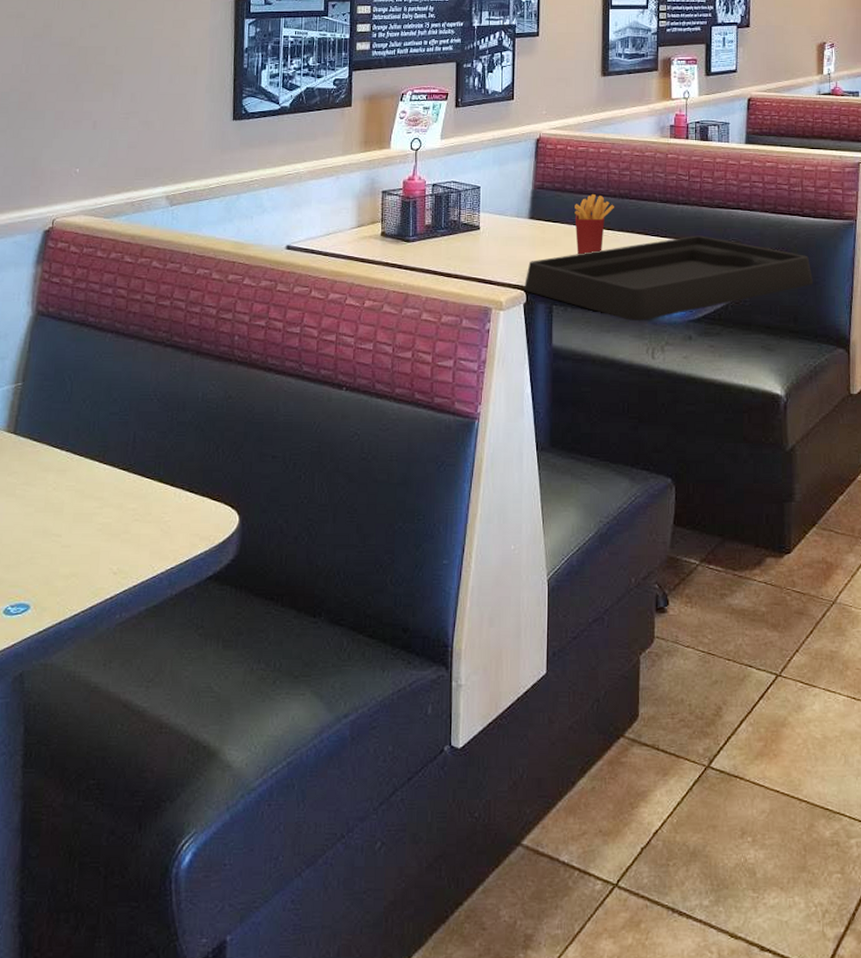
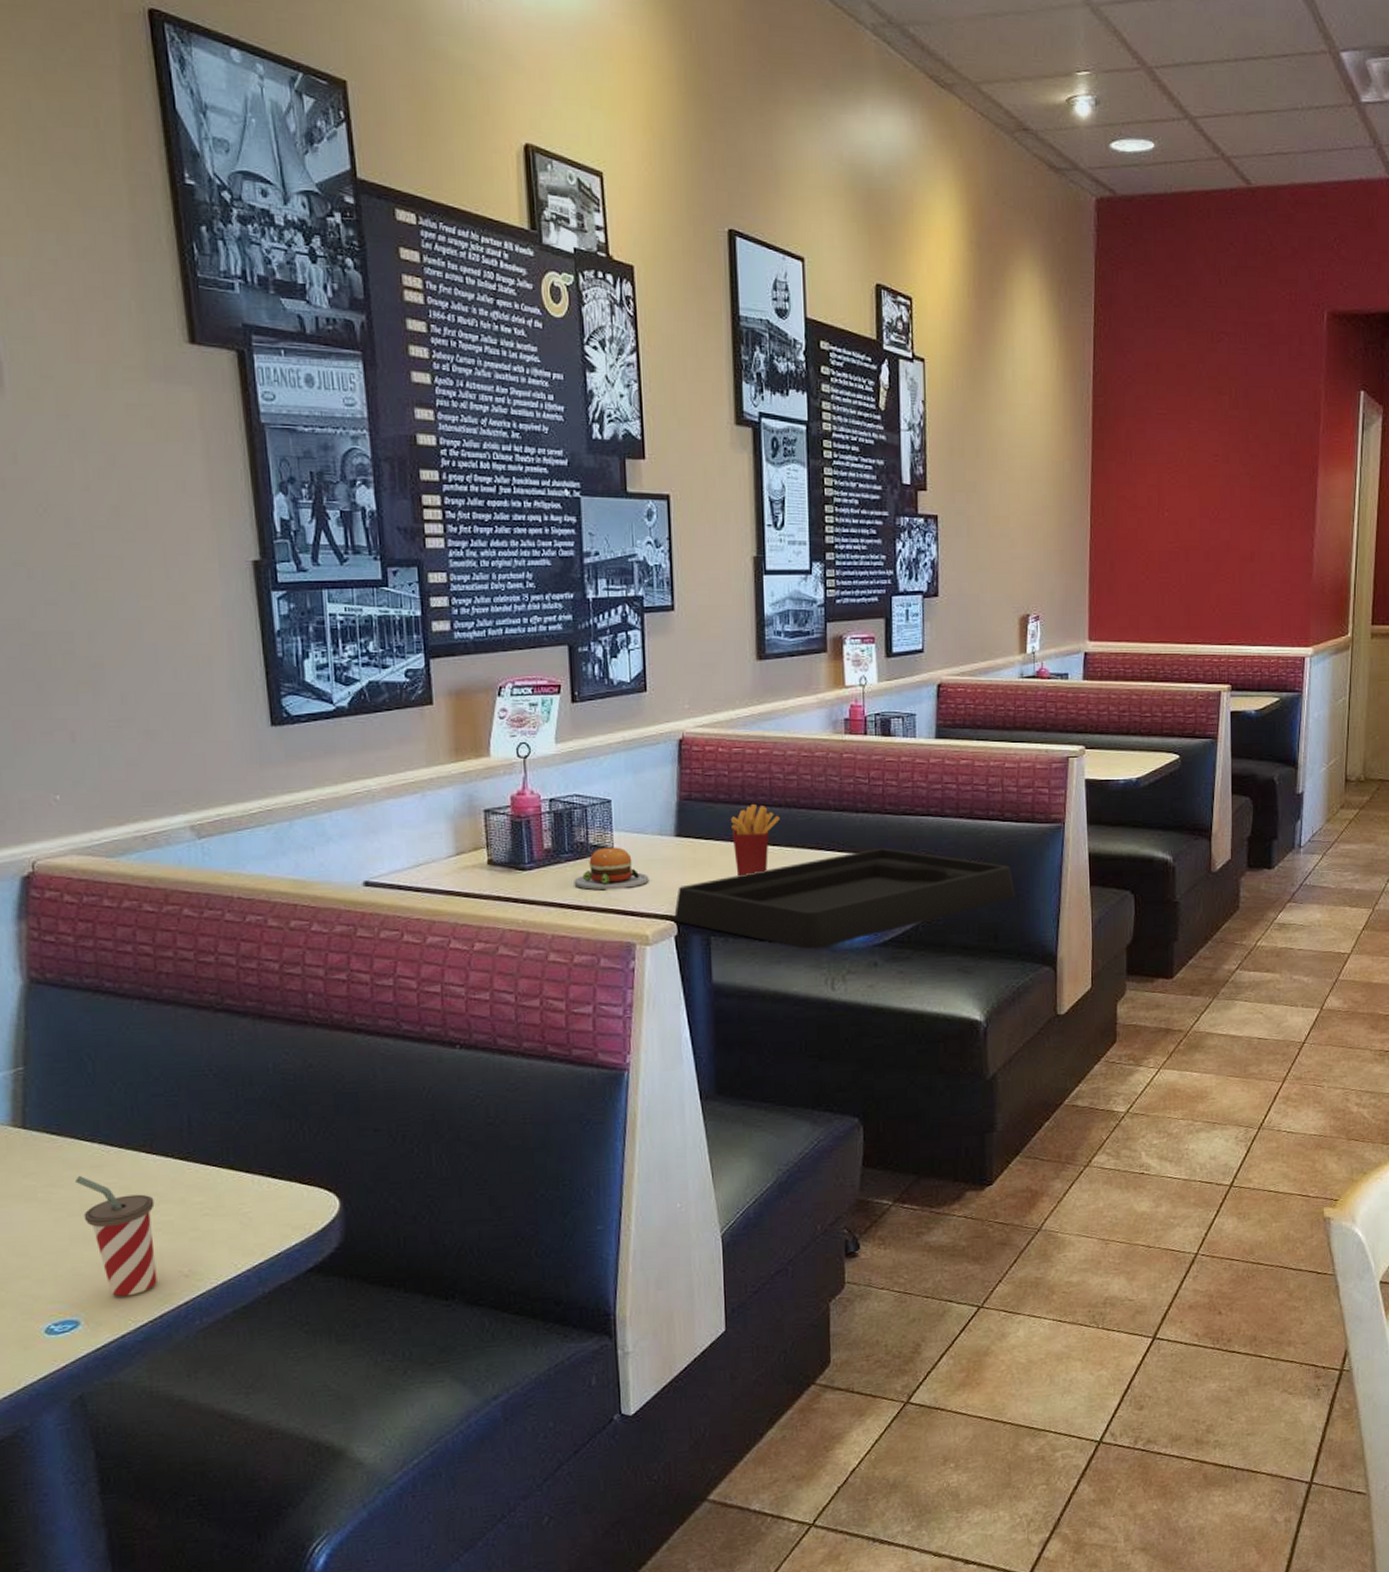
beverage cup: none [45,477,100,587] -> present [75,1175,157,1297]
hamburger: none [446,226,506,262] -> present [574,847,649,890]

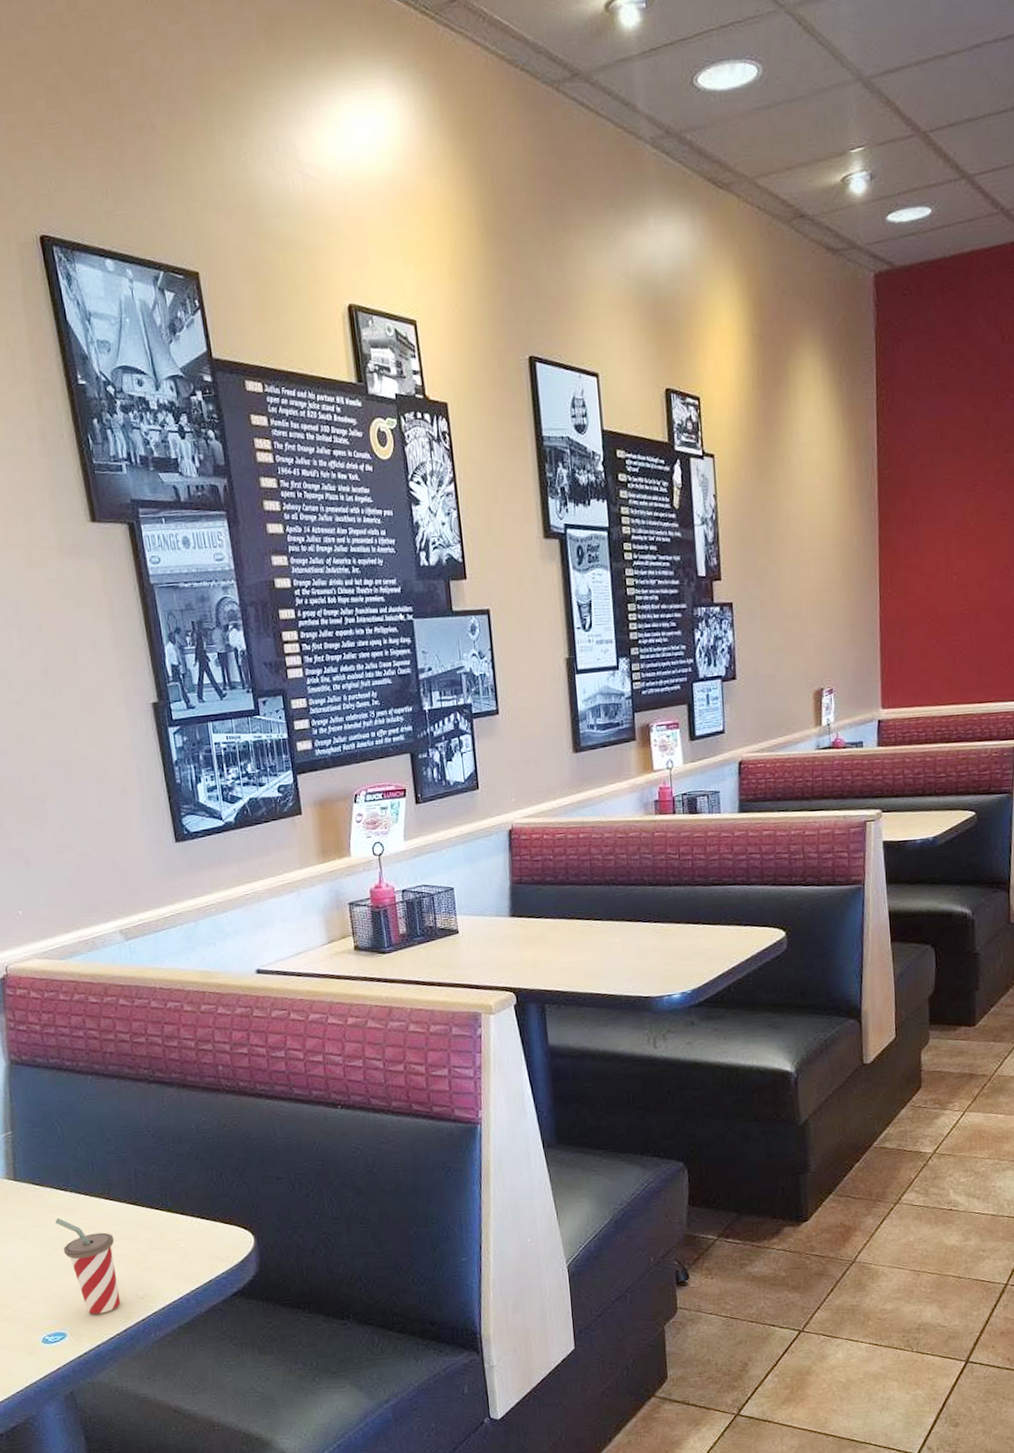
hamburger: present [574,847,649,890] -> none [426,929,490,968]
tray: present [673,848,1016,949] -> none [512,916,821,1012]
french fries: present [731,803,780,877] -> none [558,883,601,950]

